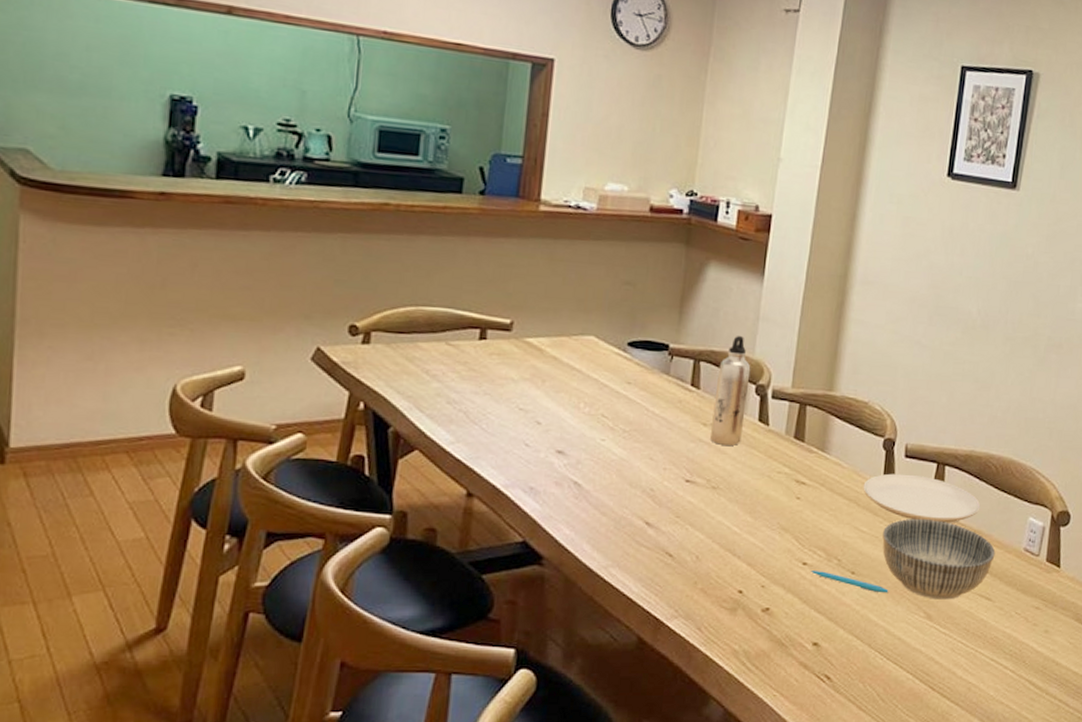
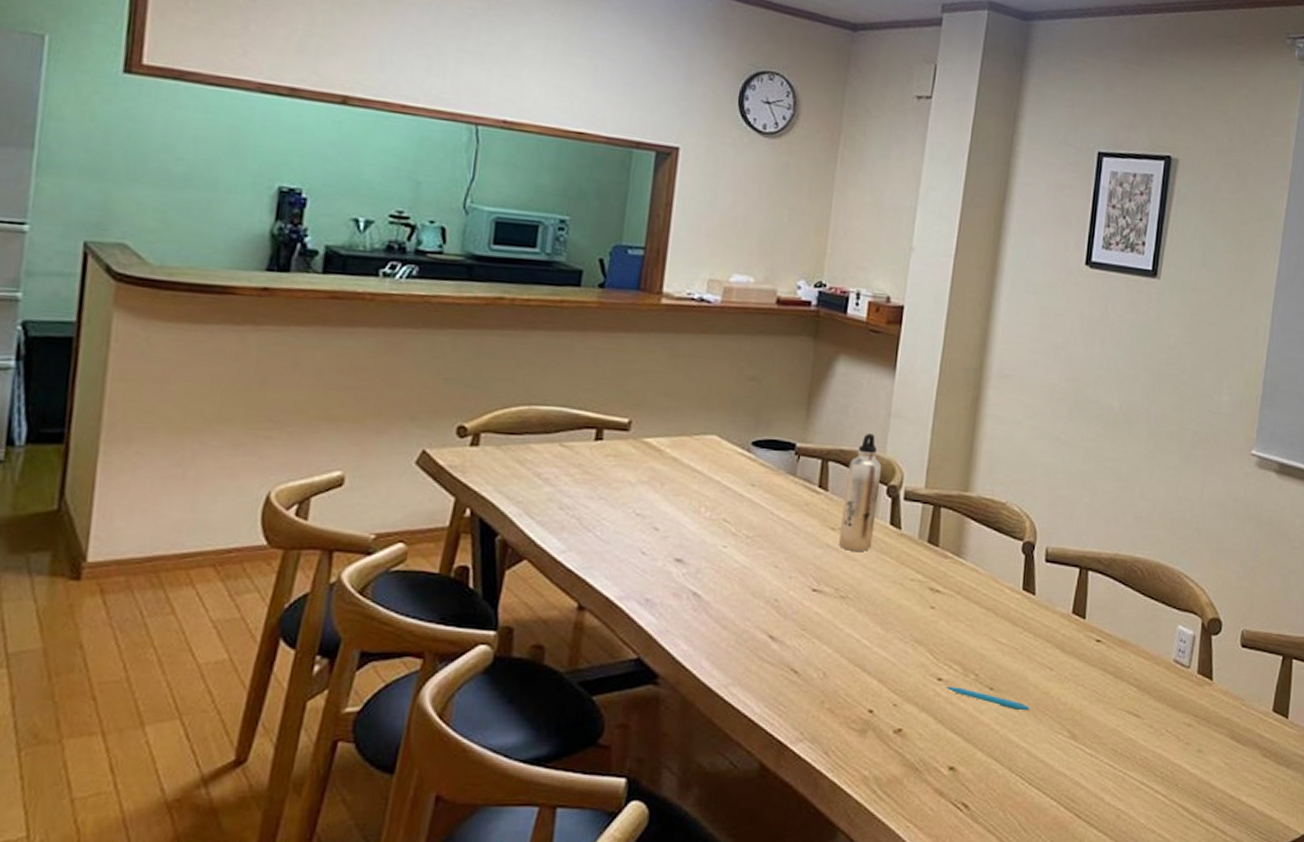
plate: present [863,473,981,523] -> none [1001,579,1127,633]
bowl: present [882,518,996,600] -> none [1022,628,1143,717]

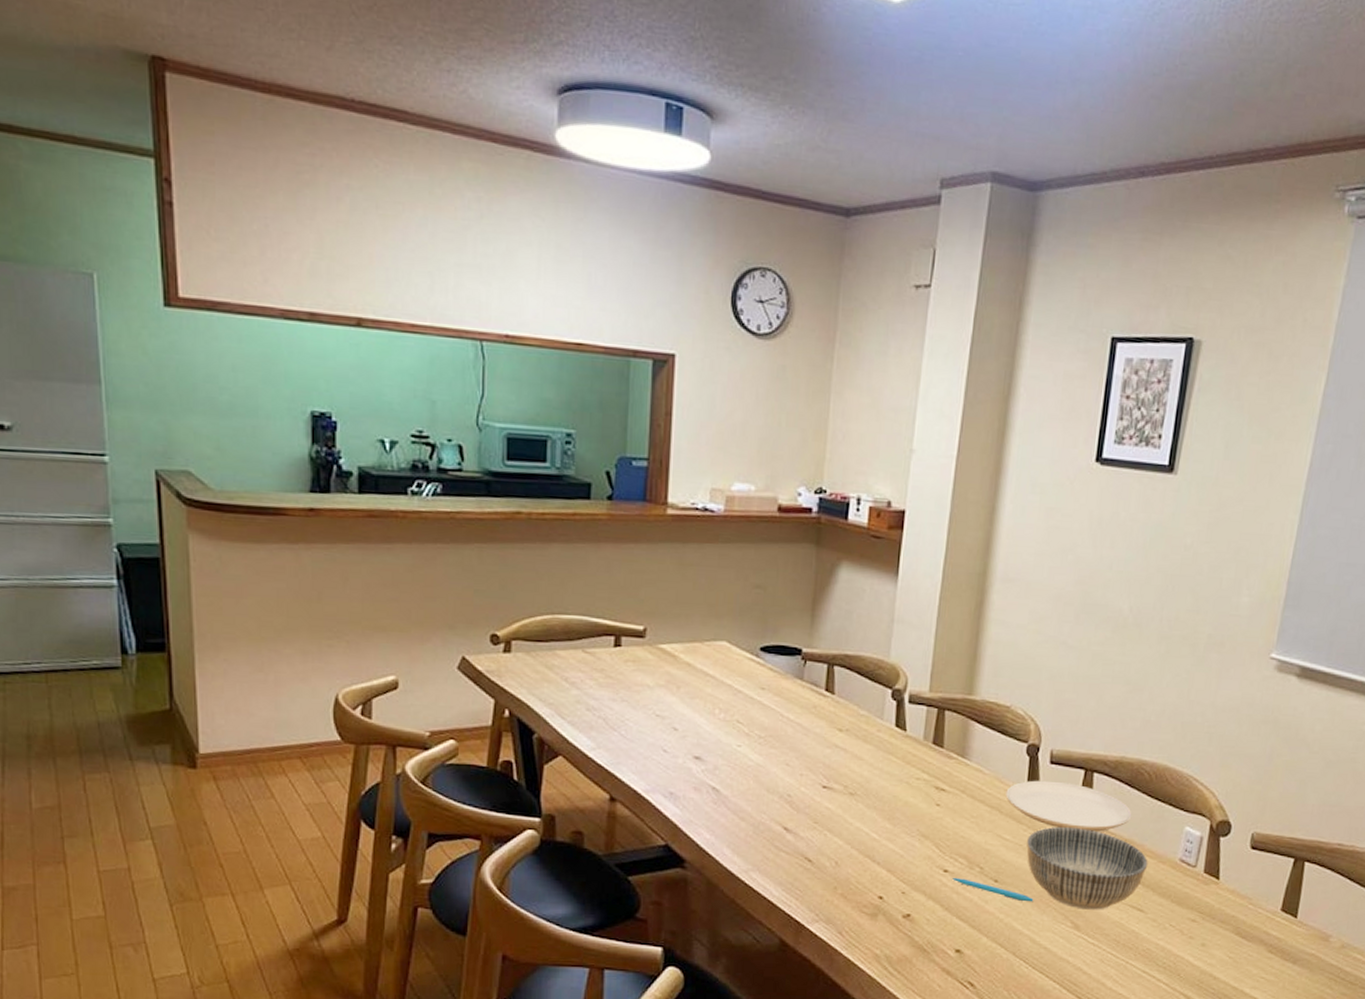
water bottle: present [839,434,882,551] -> none [847,639,887,751]
plate: none [1001,579,1127,633] -> present [1005,780,1132,832]
bowl: none [1022,628,1143,717] -> present [1027,826,1148,910]

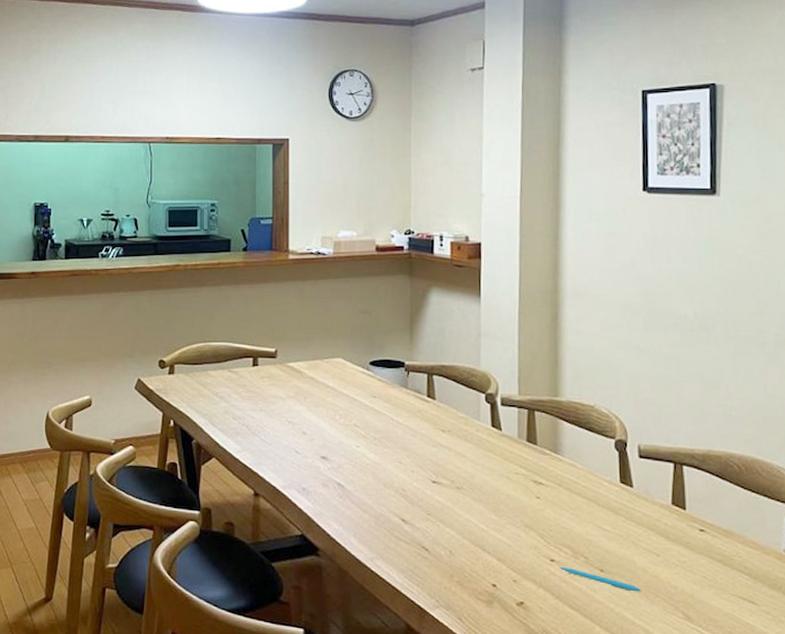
plate: present [1005,780,1132,832] -> none [600,473,728,523]
bowl: present [1027,826,1148,910] -> none [627,518,752,601]

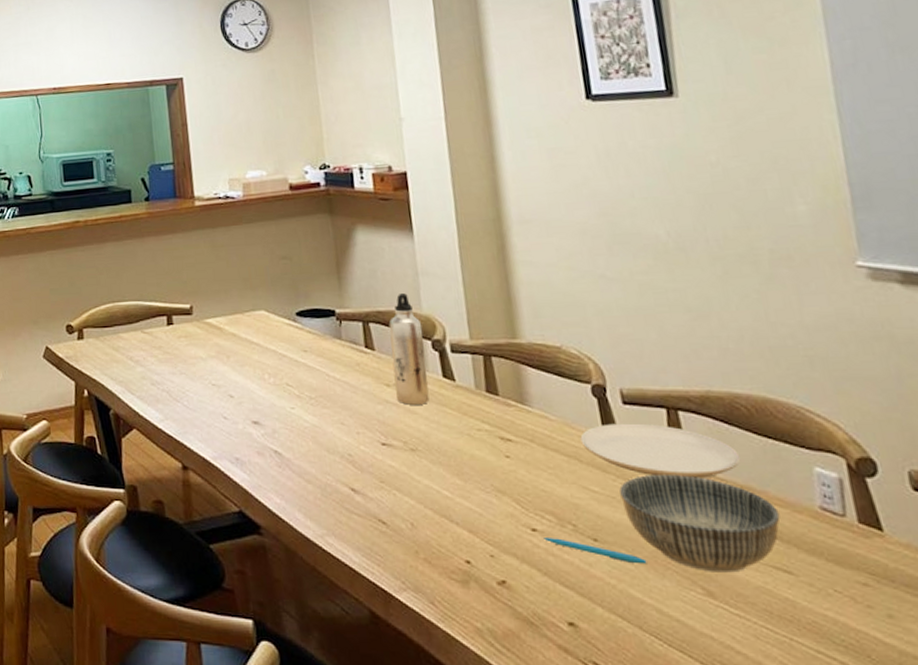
water bottle: none [449,351,479,449] -> present [388,293,430,405]
plate: none [600,473,728,523] -> present [580,423,741,478]
bowl: none [627,518,752,601] -> present [619,474,780,573]

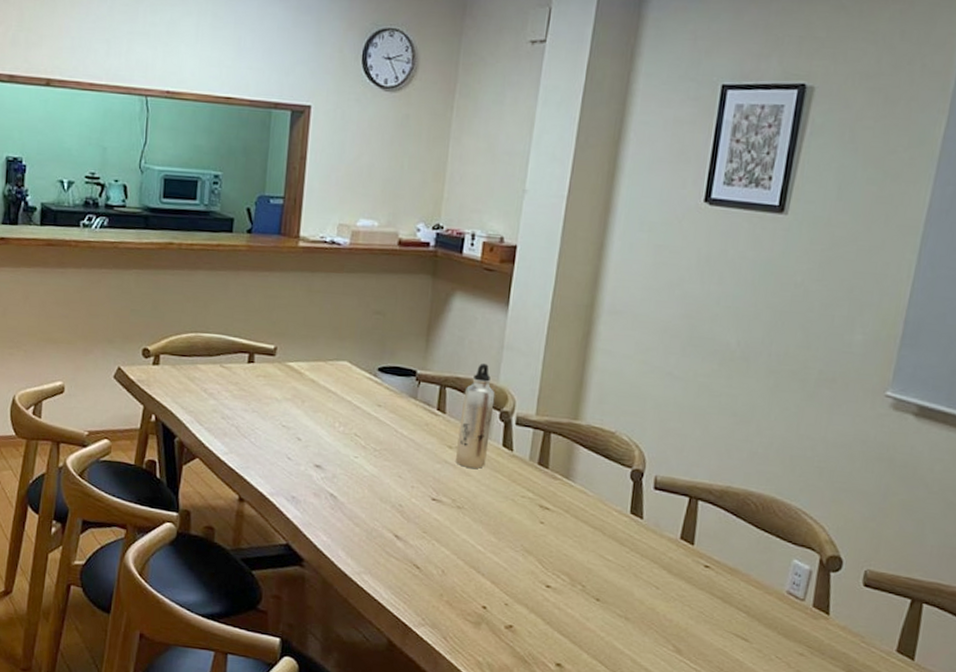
pen: present [544,538,649,565] -> none [554,594,637,623]
plate: present [580,423,741,478] -> none [609,504,738,559]
bowl: present [619,474,780,573] -> none [629,551,754,636]

